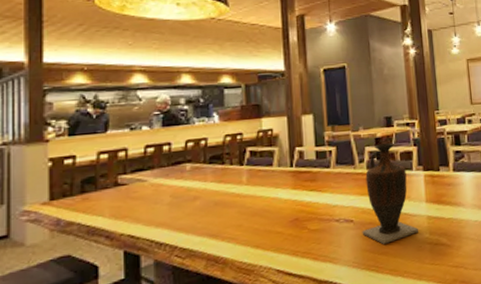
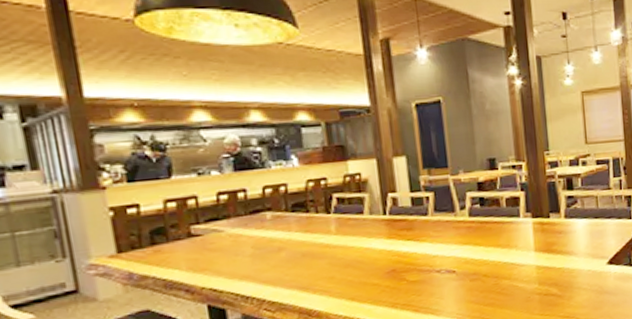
vase: present [362,143,419,244] -> none [465,187,528,295]

